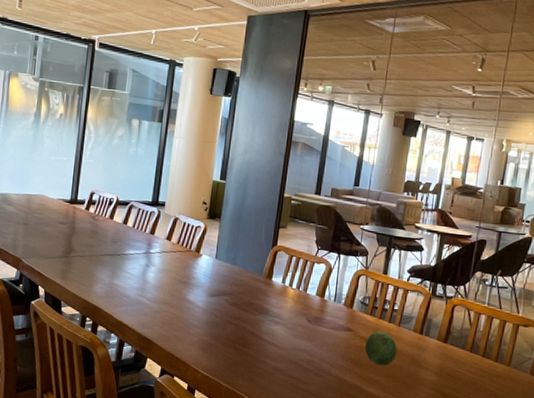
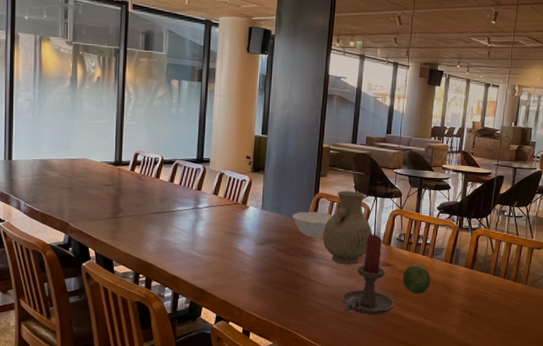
bowl: none [247,264,291,294] -> present [292,211,333,237]
vase: none [278,244,334,327] -> present [322,190,373,265]
candle holder: none [296,294,356,385] -> present [342,234,395,315]

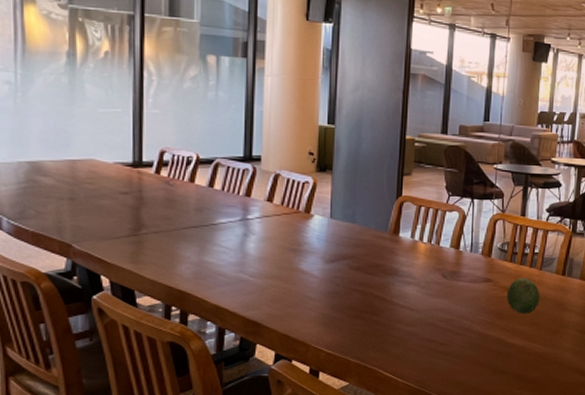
bowl: present [292,211,333,237] -> none [369,219,420,250]
vase: present [322,190,373,265] -> none [408,192,470,283]
candle holder: present [342,234,395,315] -> none [433,244,498,342]

